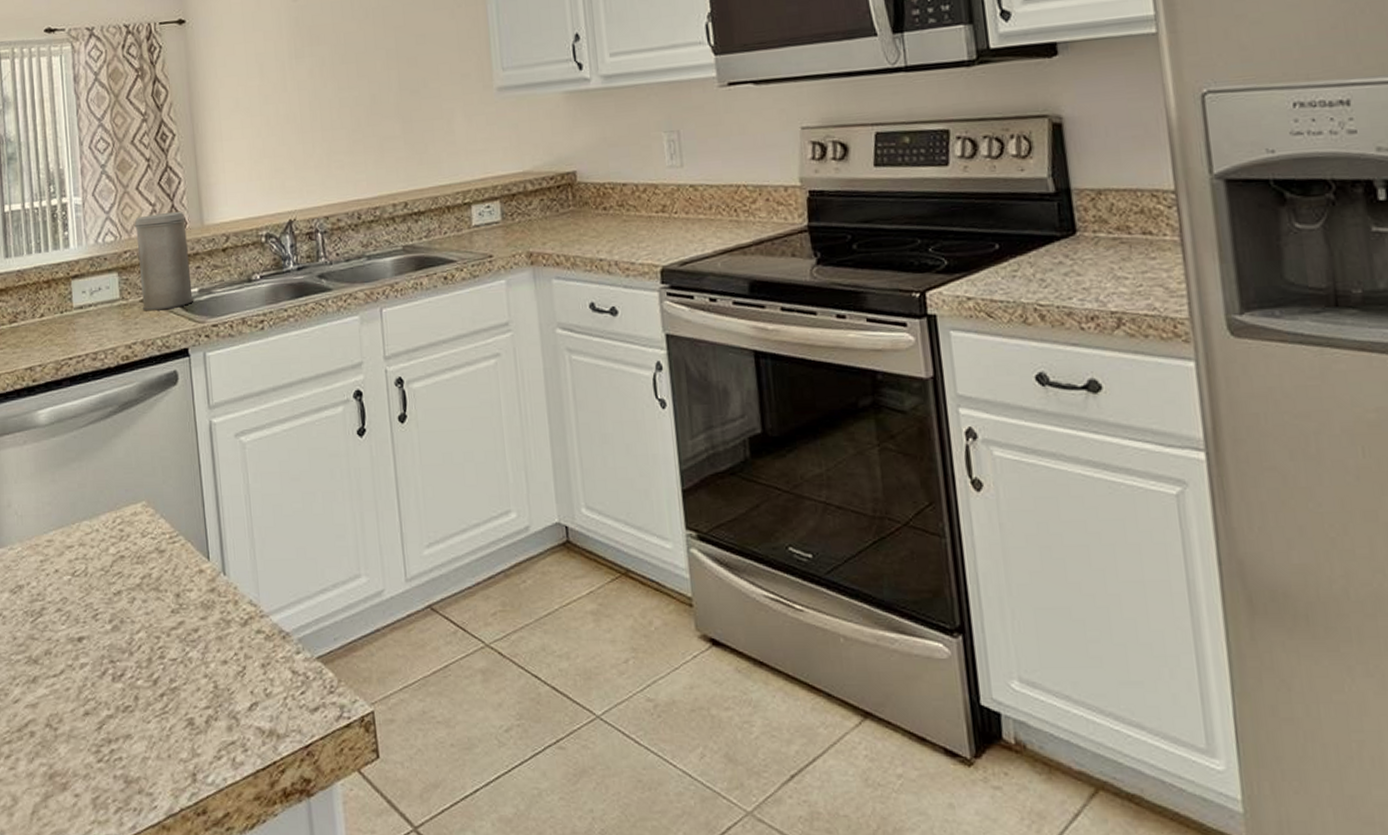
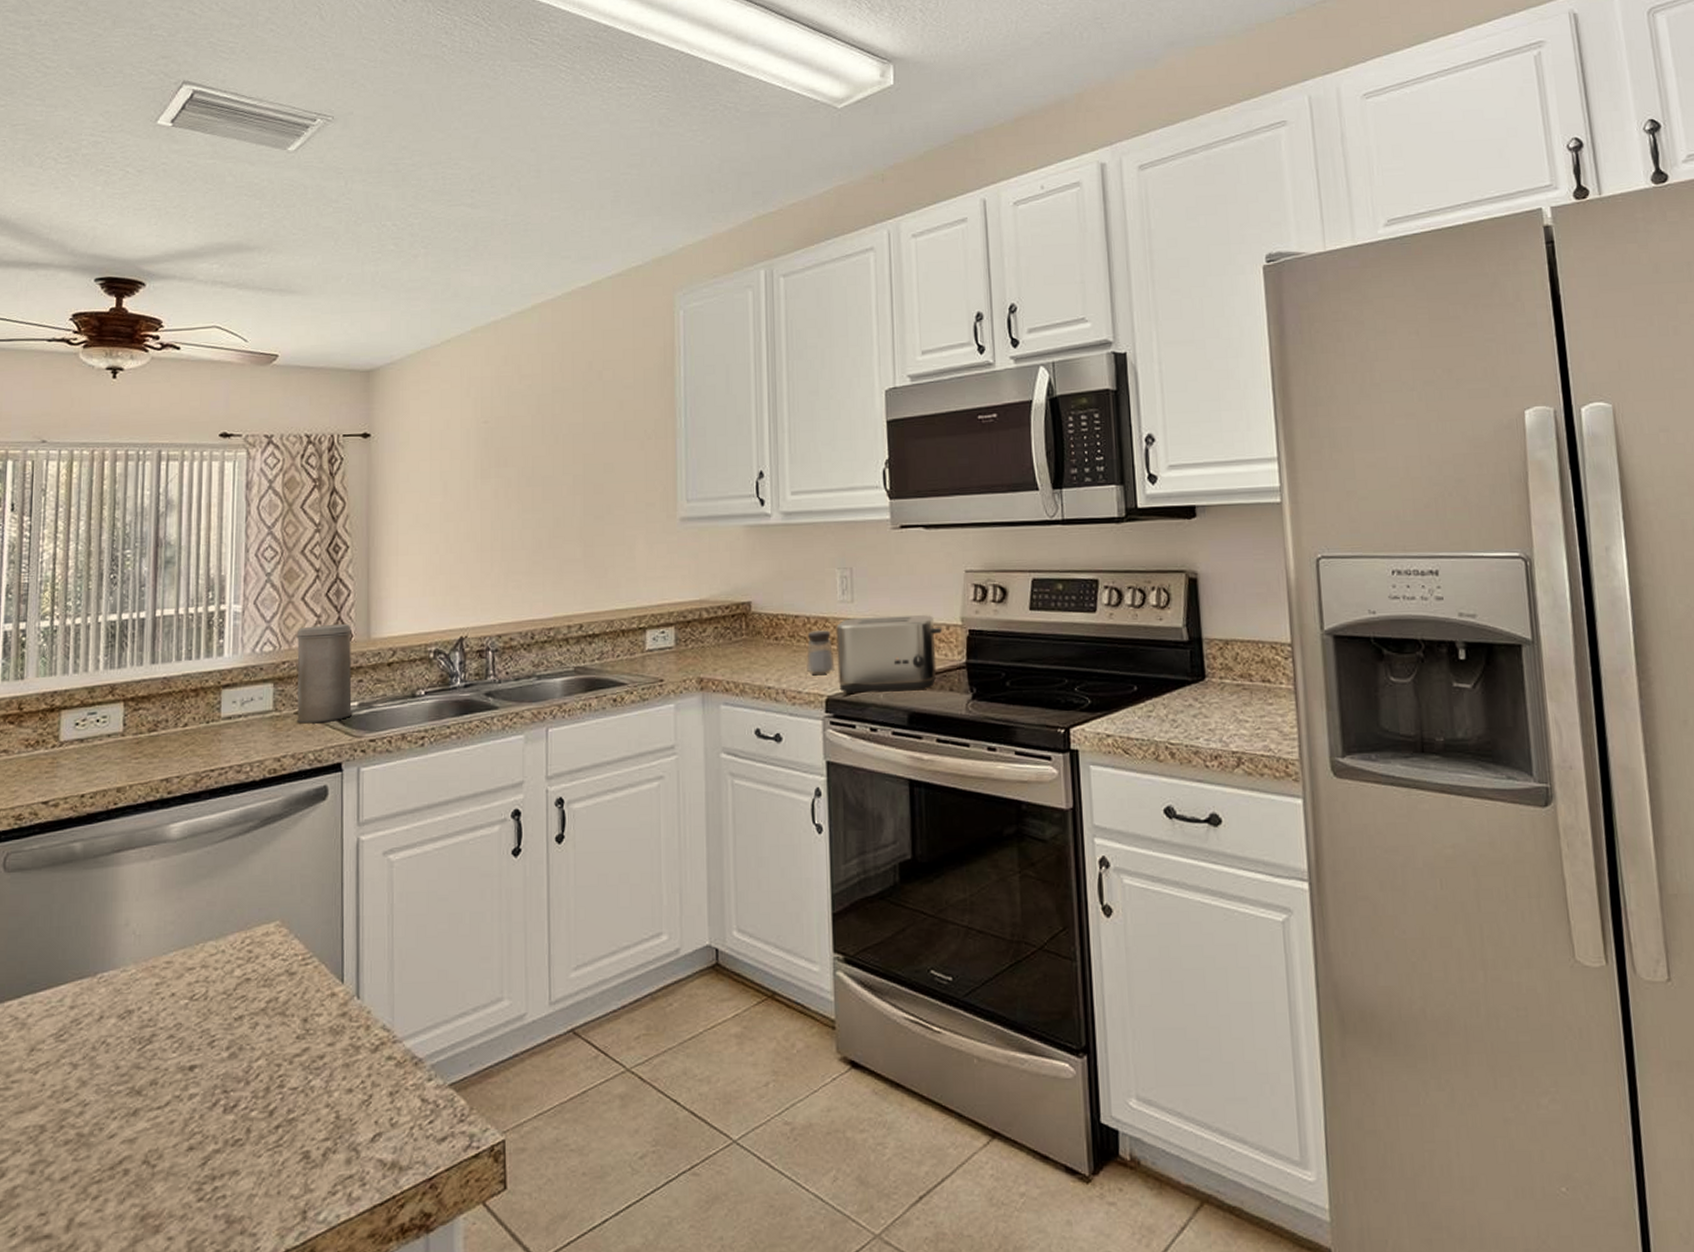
salt shaker: none [636,197,668,244] -> present [806,630,835,674]
toaster: none [666,177,780,263] -> present [836,615,942,694]

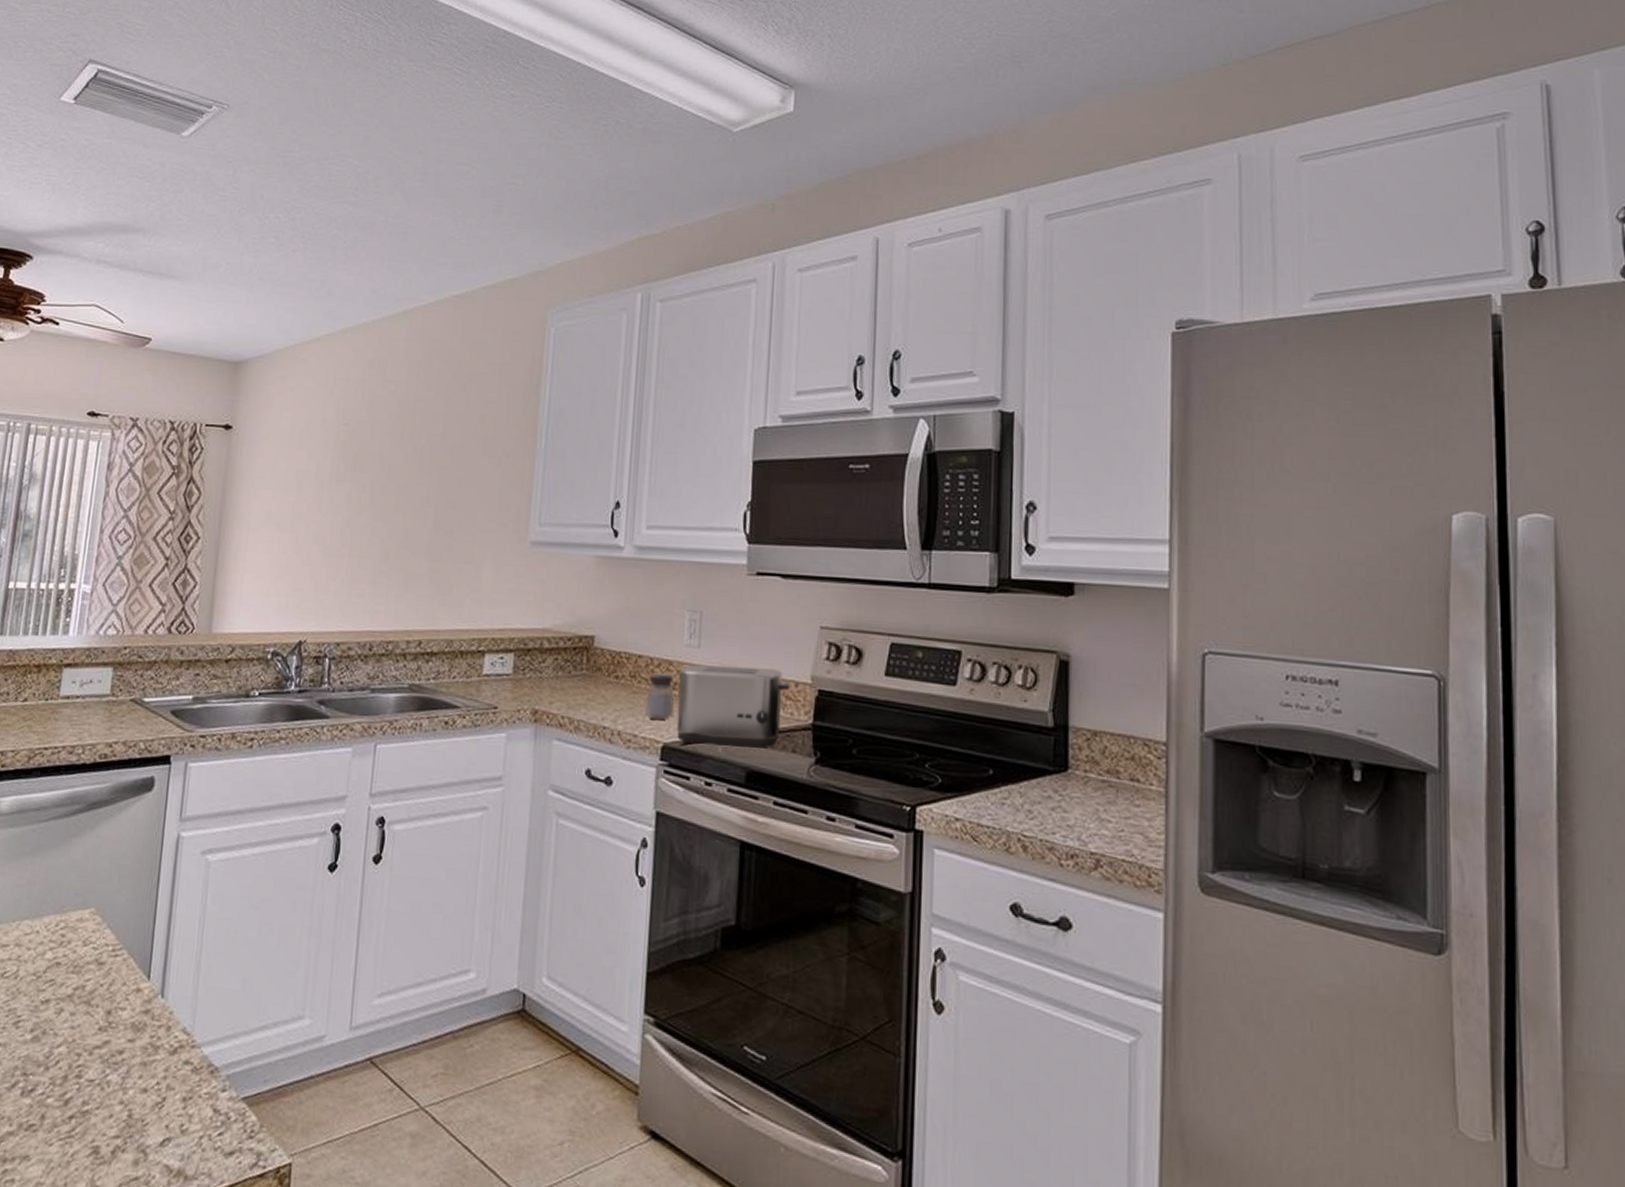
canister: present [296,623,353,724] -> none [131,614,195,713]

